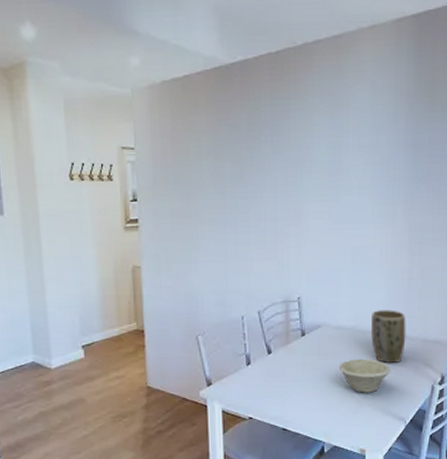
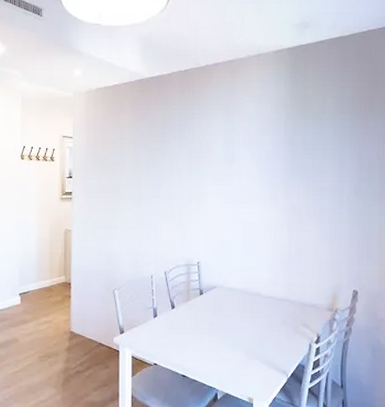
bowl: present [338,358,391,393] -> none [230,316,275,347]
plant pot: present [371,310,406,363] -> none [258,276,287,322]

